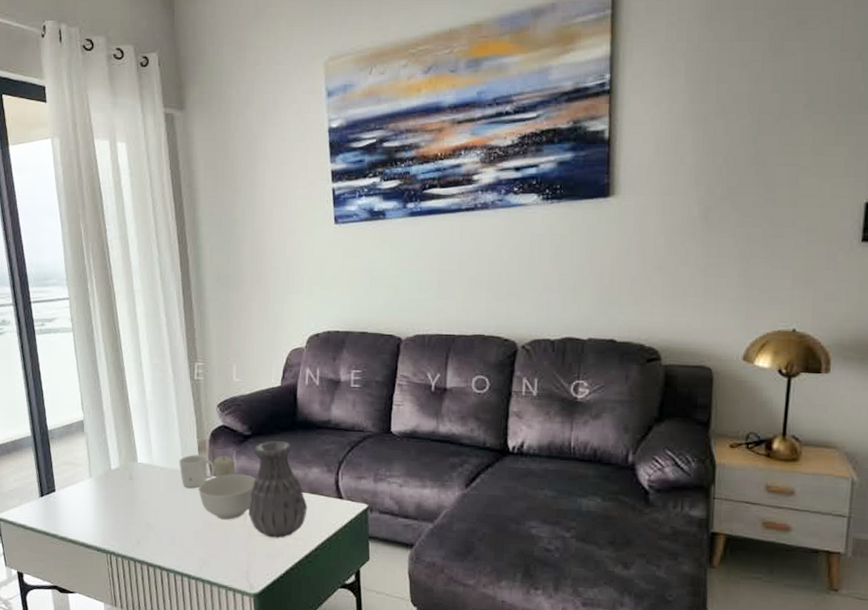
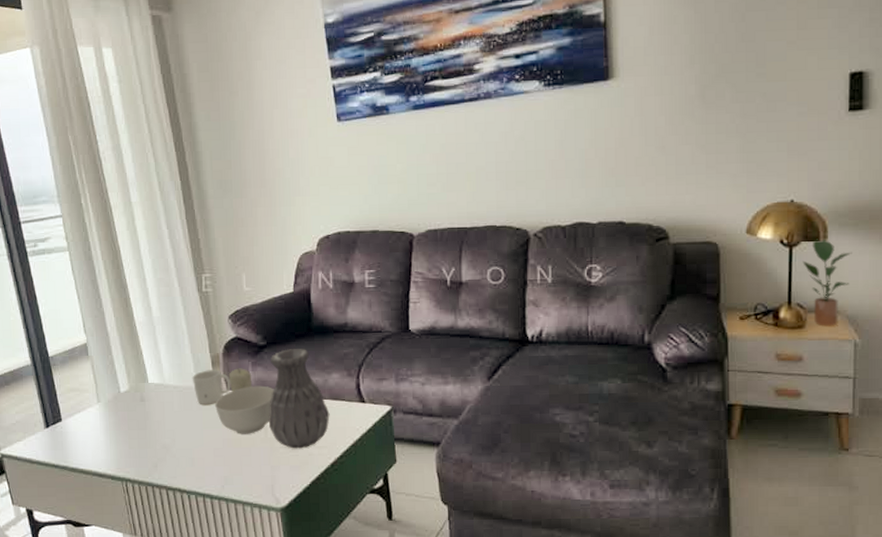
potted plant: none [801,370,856,462] -> present [803,237,852,327]

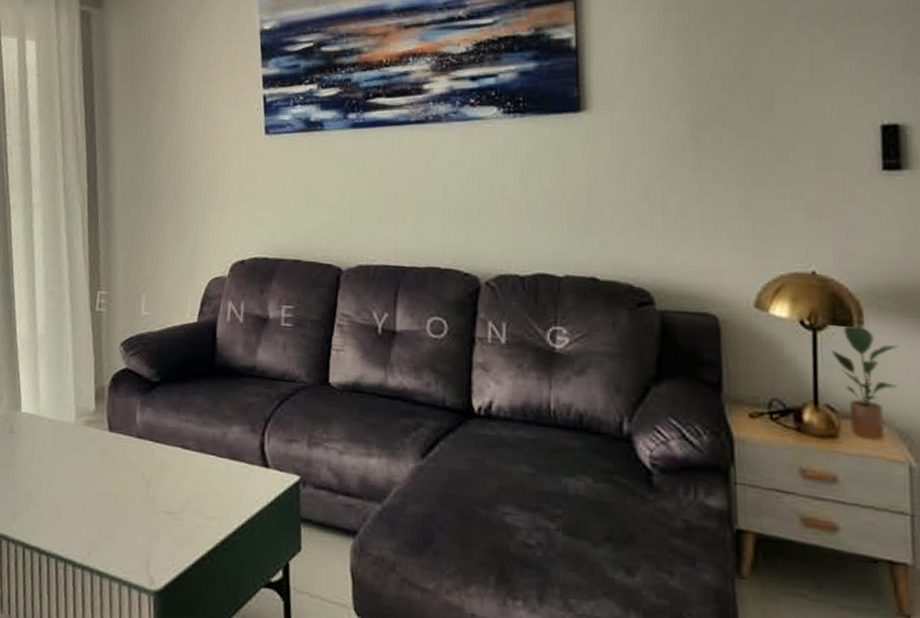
mug: present [192,370,231,405] -> none [70,404,114,447]
bowl: present [214,385,274,434] -> none [91,430,163,490]
candle: present [228,368,253,392] -> none [112,406,140,435]
vase: present [268,348,330,449] -> none [151,389,226,517]

